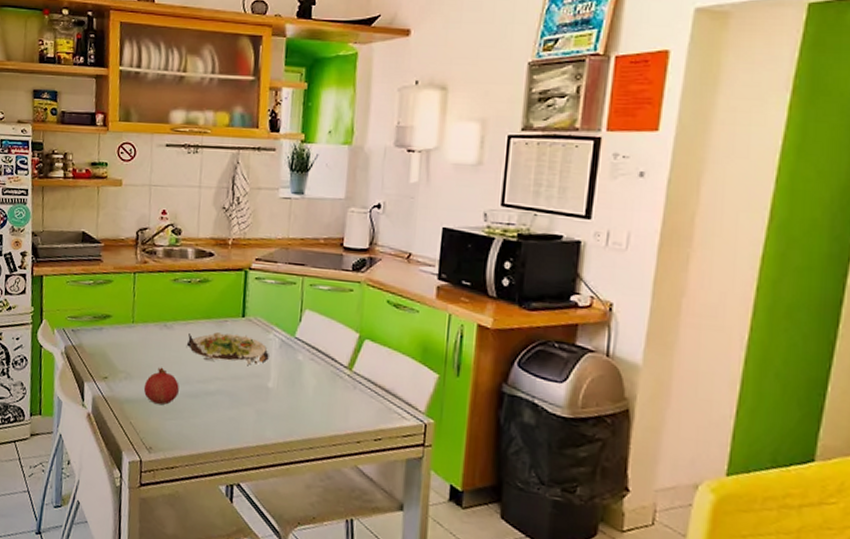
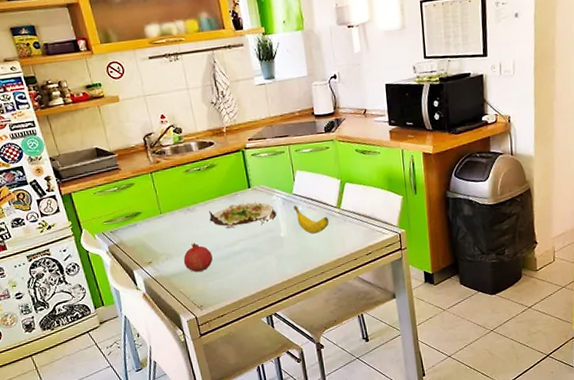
banana: none [292,352,333,395] -> present [293,205,329,234]

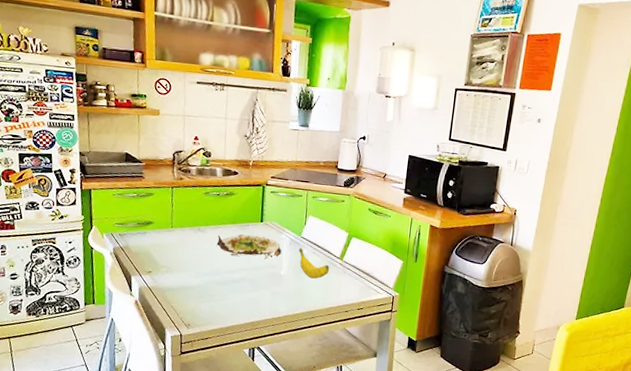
fruit: present [183,243,213,272] -> none [182,262,211,291]

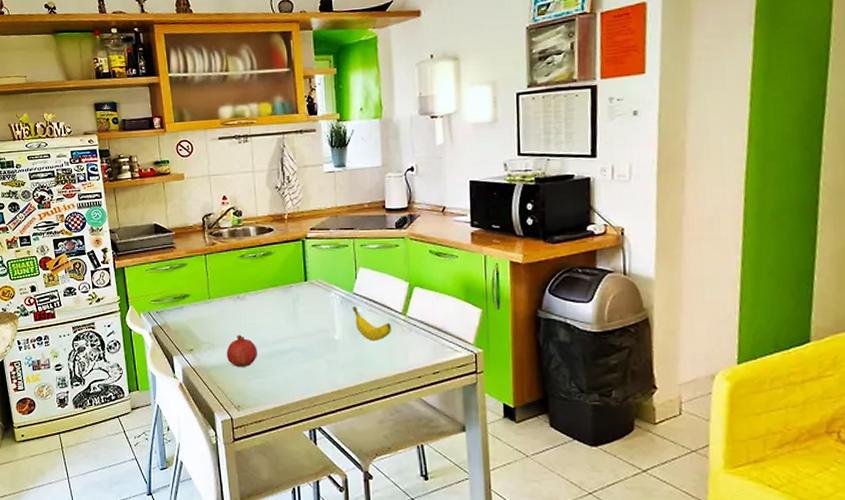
fruit: none [182,262,211,291] -> present [226,334,257,367]
salad plate: present [216,234,282,258] -> none [259,296,333,323]

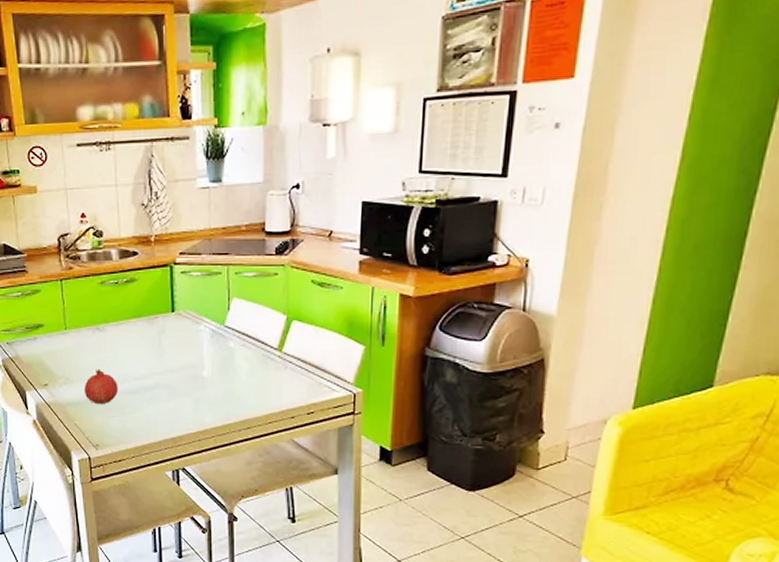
banana: present [352,306,391,341] -> none [223,340,265,378]

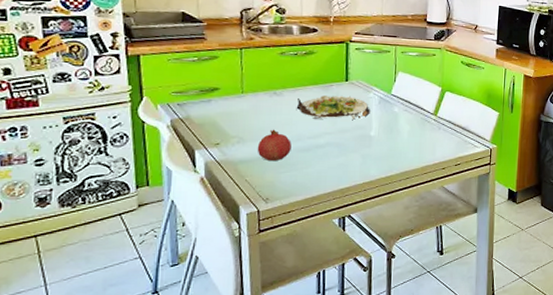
salad plate: none [120,328,201,357] -> present [296,95,370,120]

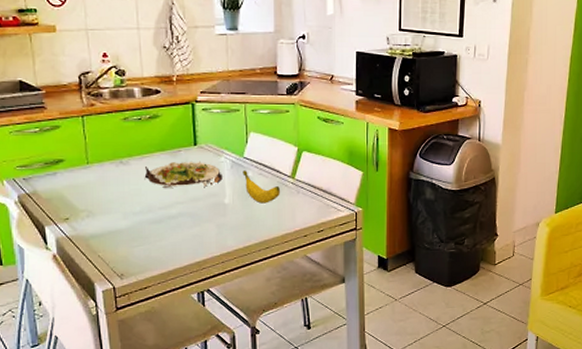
fruit: present [257,129,291,160] -> none [107,201,143,234]
banana: none [389,106,423,137] -> present [243,170,280,204]

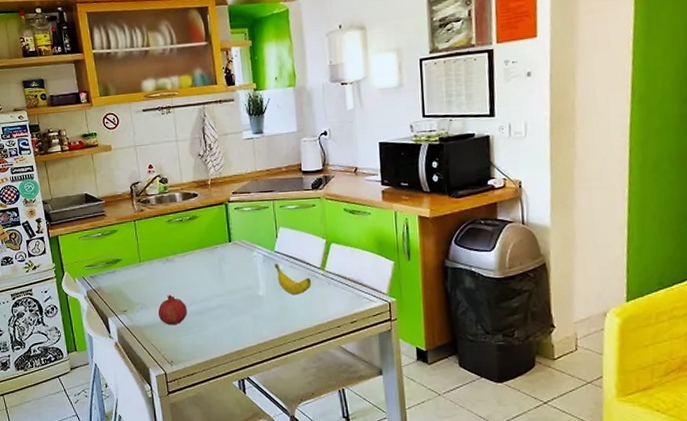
fruit: none [107,201,143,234] -> present [158,294,187,325]
salad plate: present [144,160,223,188] -> none [187,256,256,282]

